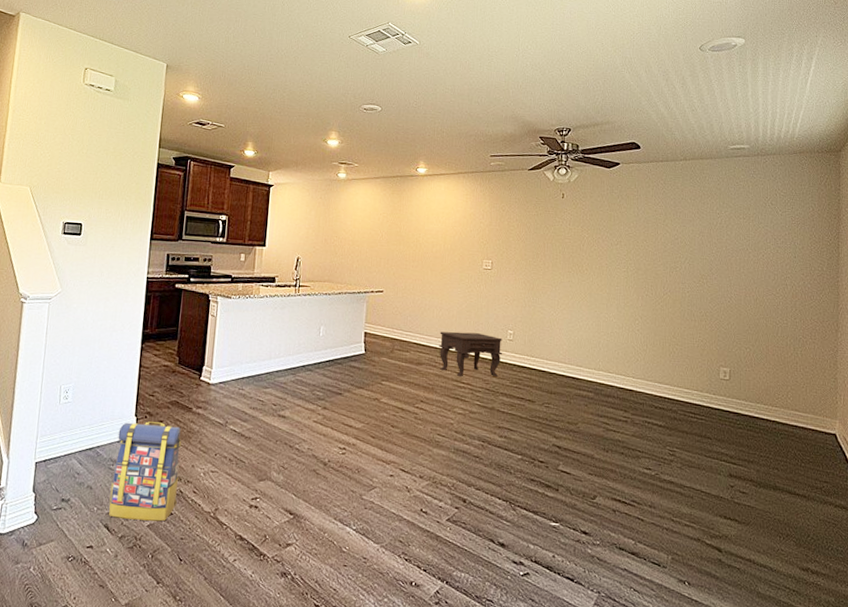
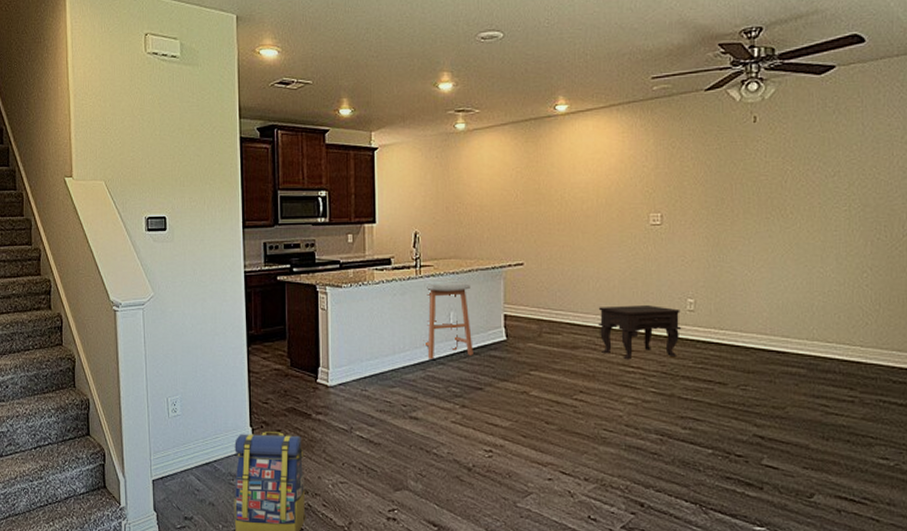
stool: none [295,300,339,366] -> present [423,282,473,359]

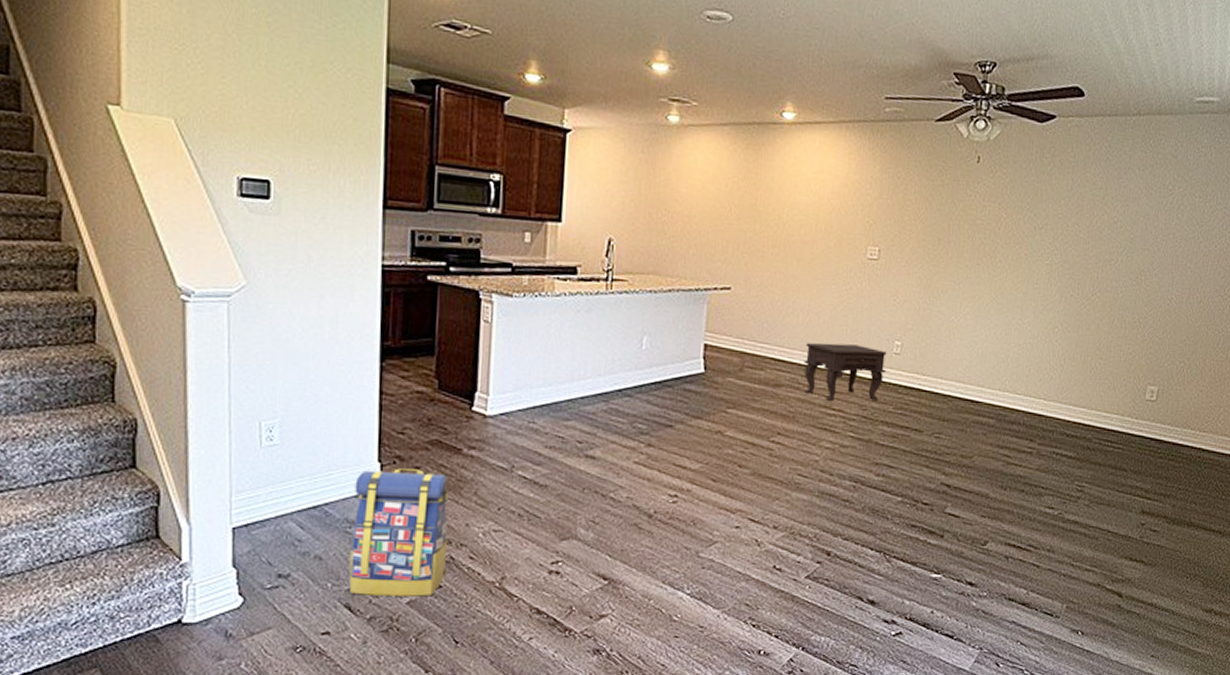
stool: present [423,282,473,359] -> none [608,300,669,390]

